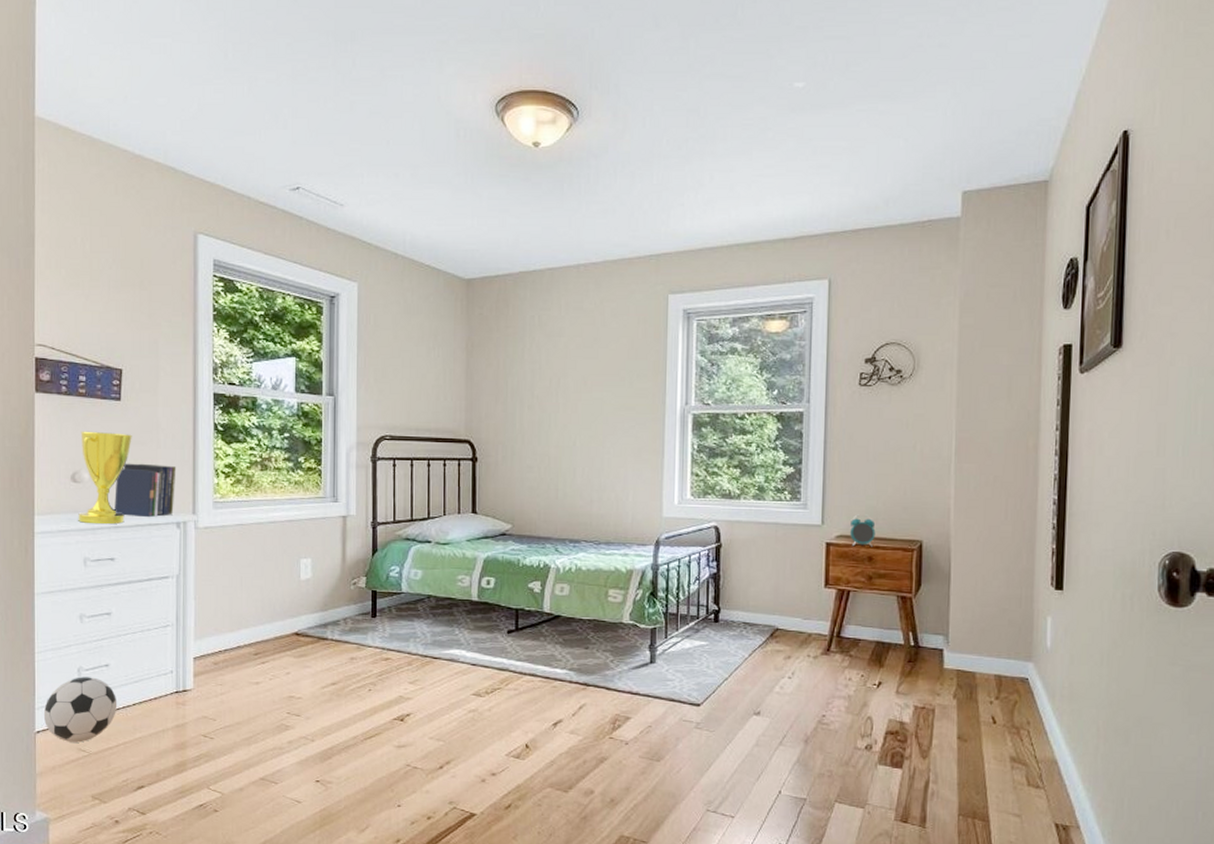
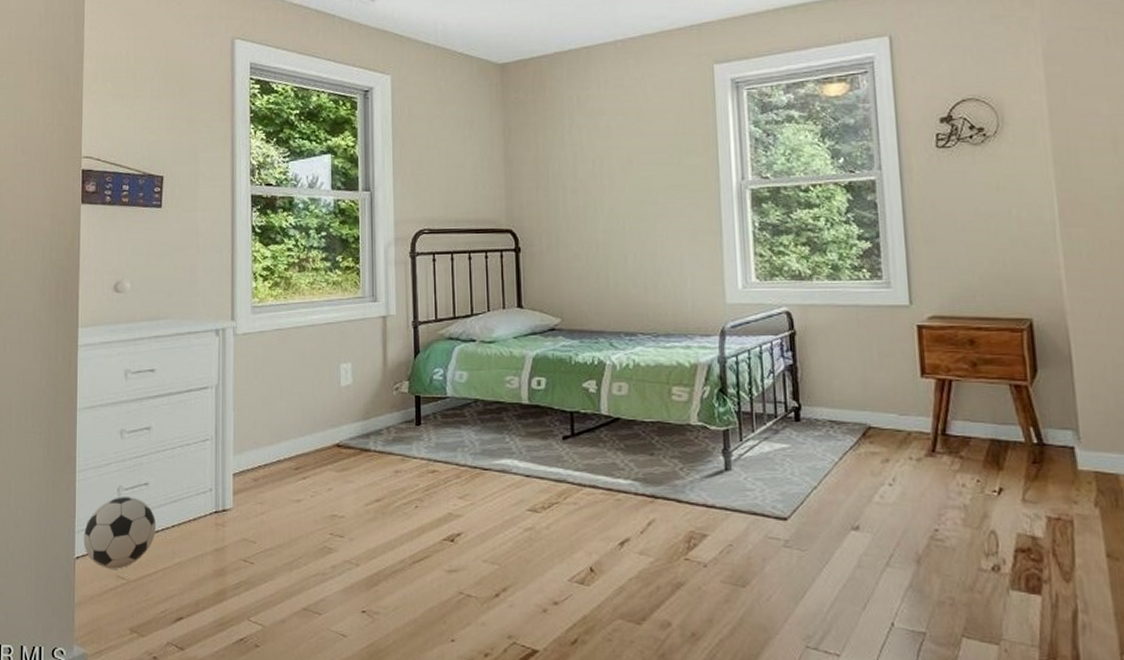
award: present [78,431,132,525] -> none [120,239,172,335]
books: present [115,463,177,518] -> none [155,270,215,326]
alarm clock: present [850,514,876,547] -> none [943,291,975,329]

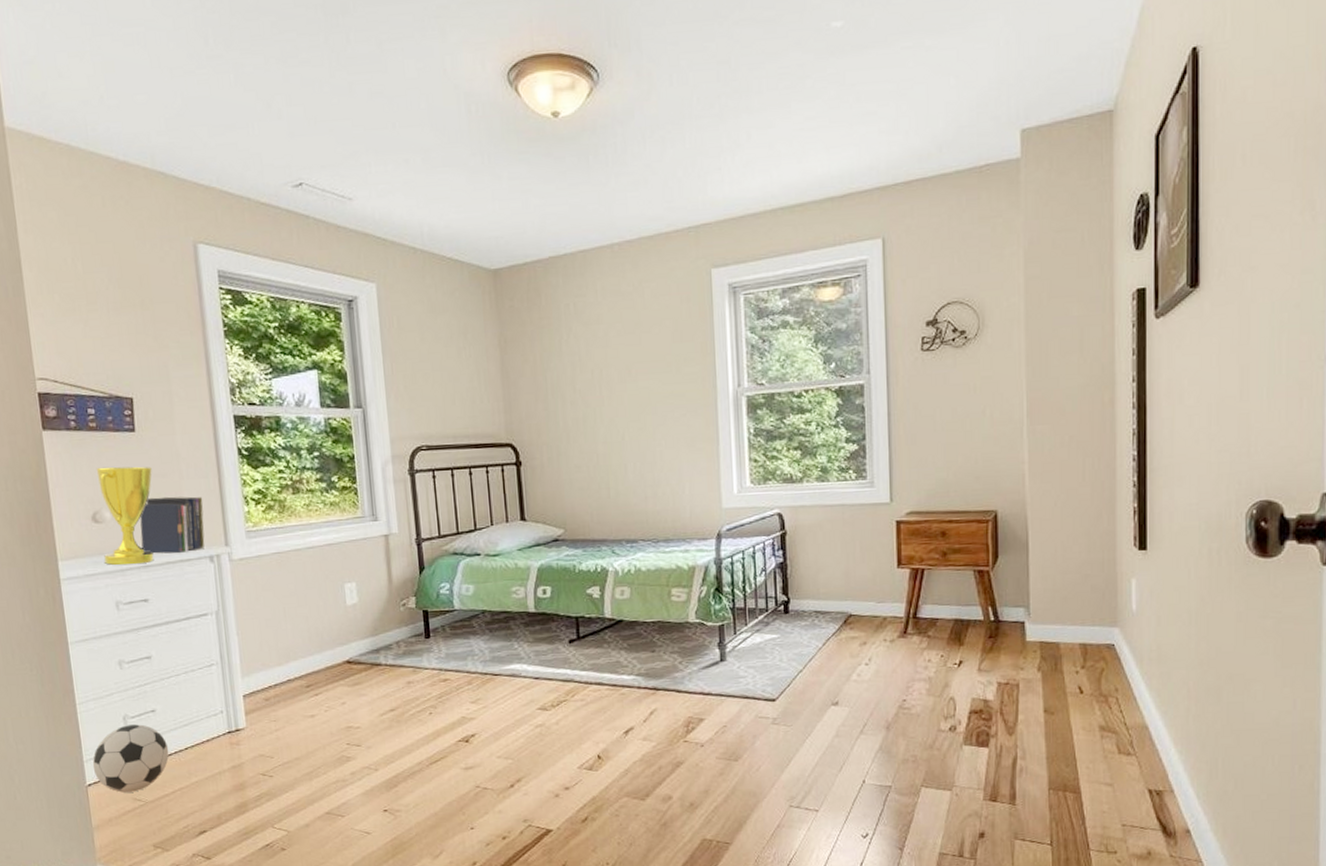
award: none [120,239,172,335] -> present [96,466,154,566]
books: none [155,270,215,326] -> present [140,496,205,554]

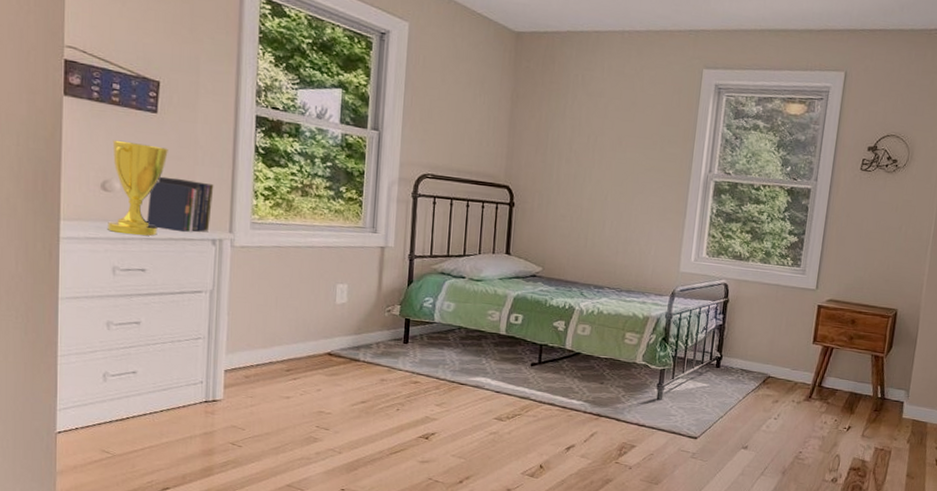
soccer ball: present [92,724,169,793] -> none [65,381,144,444]

